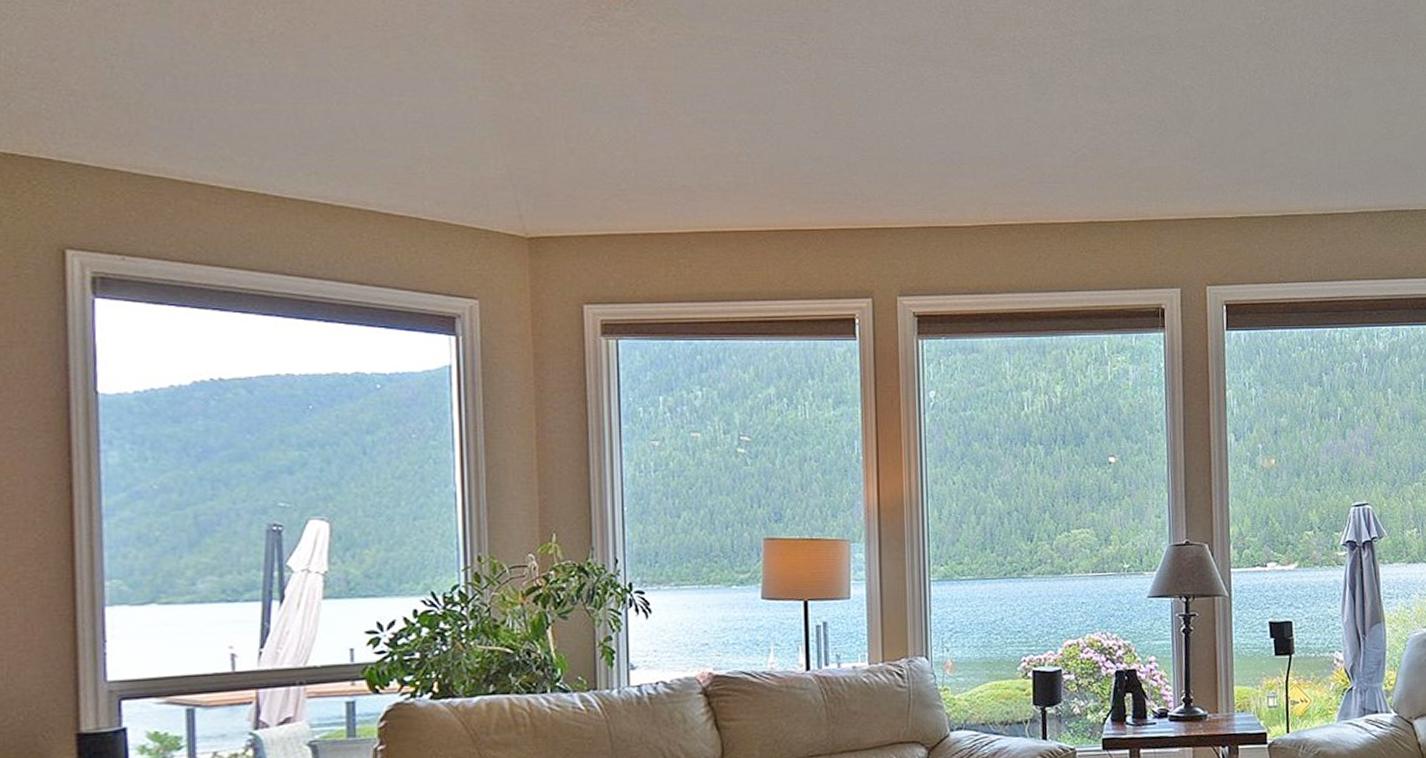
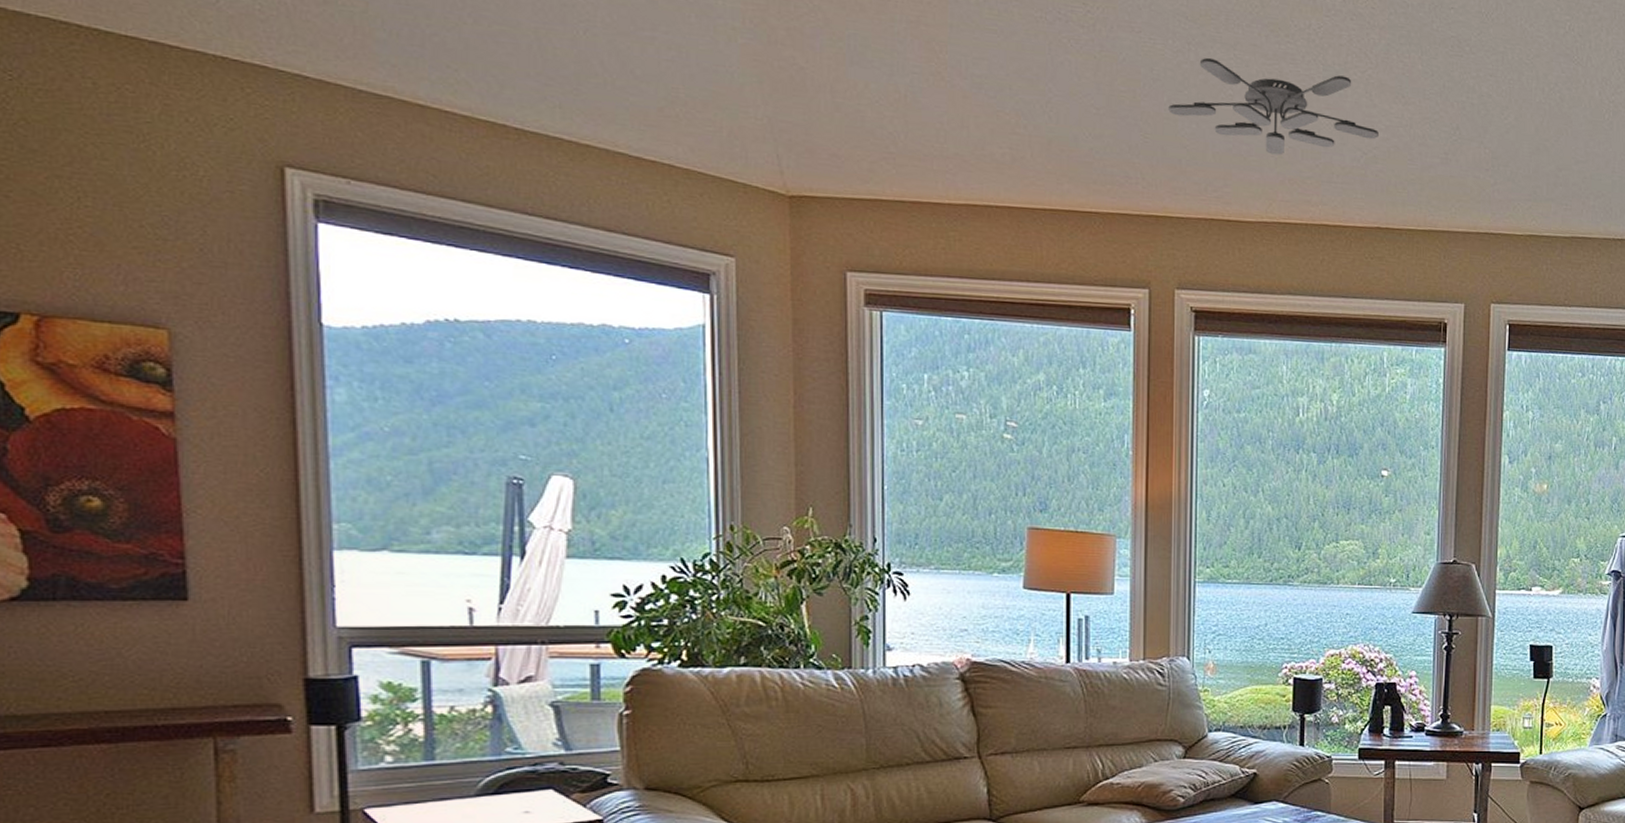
ceiling fan: none [883,75,1086,161] -> present [1168,57,1379,155]

